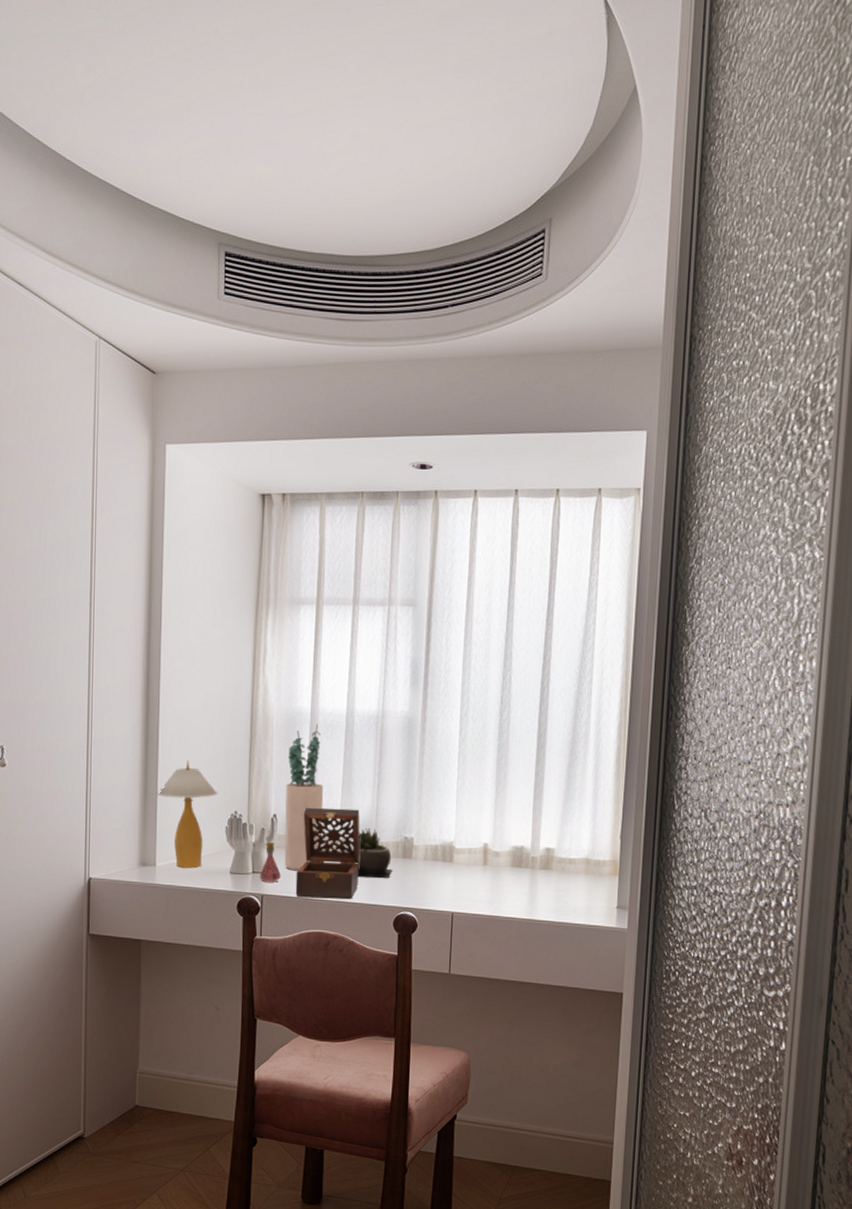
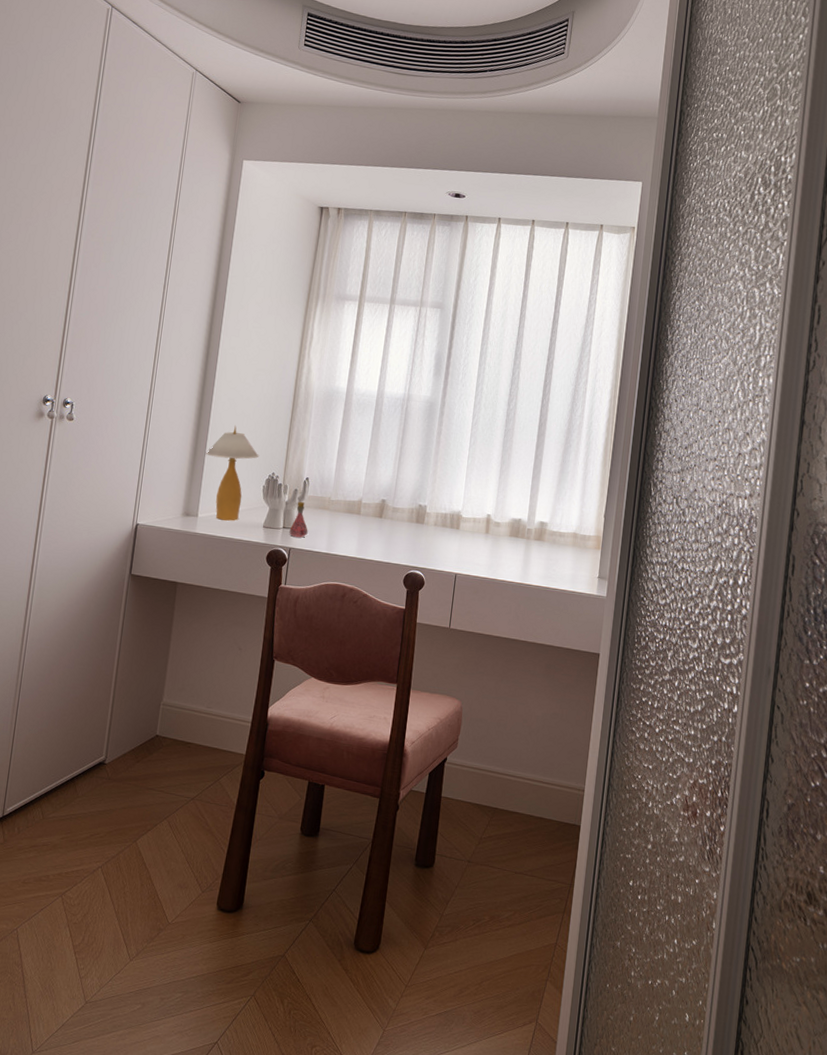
vase: present [284,724,324,871] -> none [312,402,354,529]
jewelry box: present [295,807,361,900] -> none [319,474,382,557]
succulent plant: present [354,827,392,878] -> none [373,494,407,540]

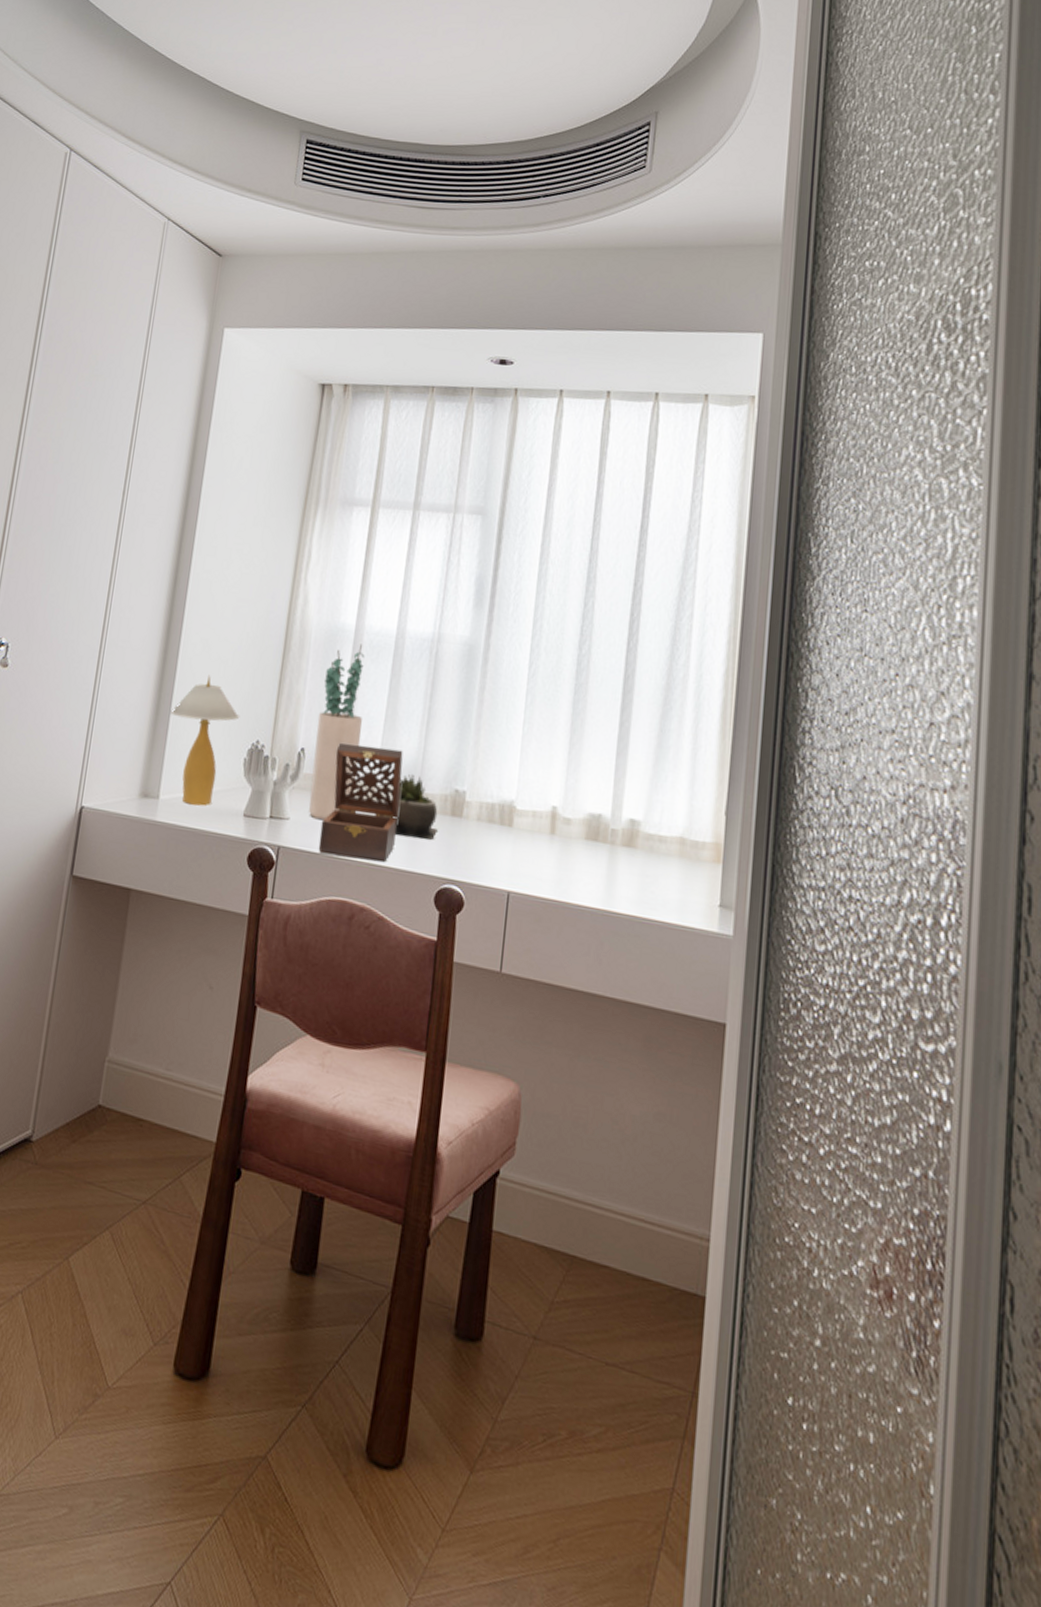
flask: present [289,502,308,538] -> none [277,781,303,832]
vase: none [312,402,354,529] -> present [309,644,365,821]
jewelry box: none [319,474,382,557] -> present [318,743,403,863]
succulent plant: none [373,494,407,540] -> present [391,773,438,840]

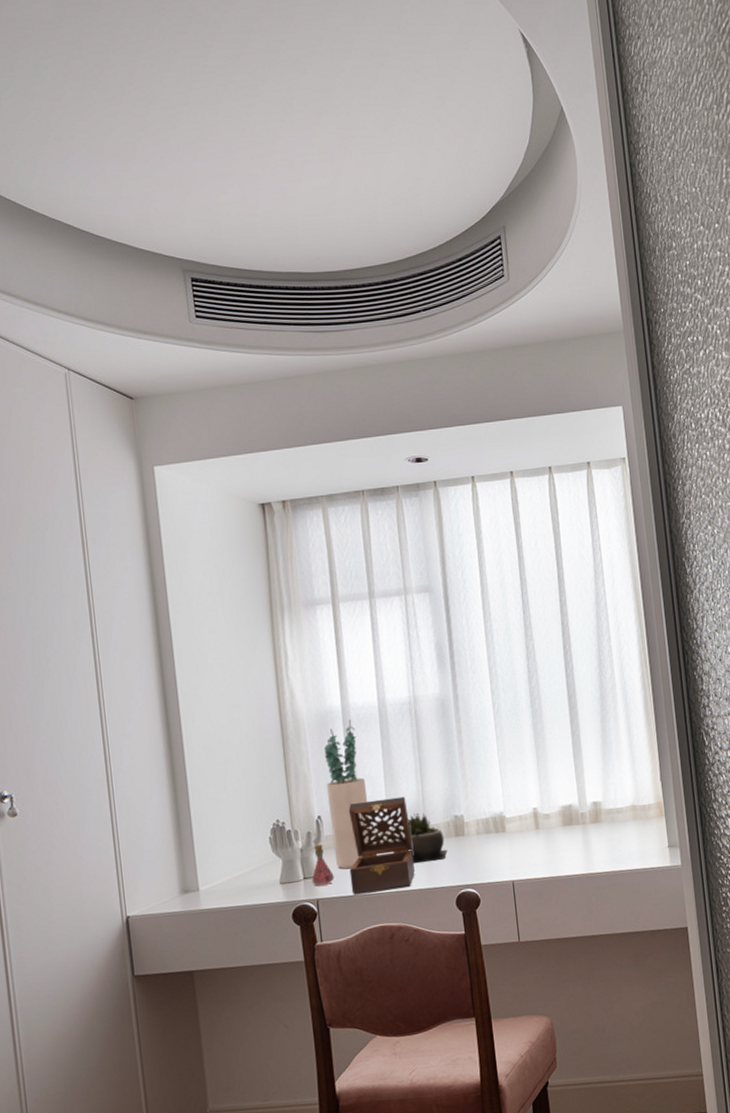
table lamp: present [170,674,240,806] -> none [191,776,257,888]
flask: none [277,781,303,832] -> present [312,844,334,886]

